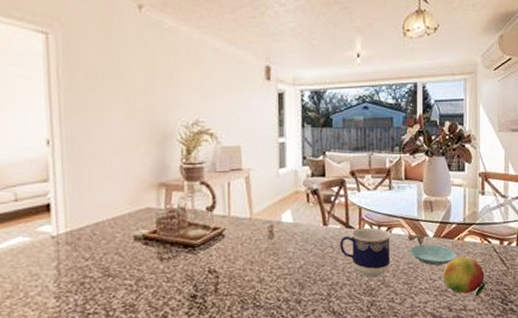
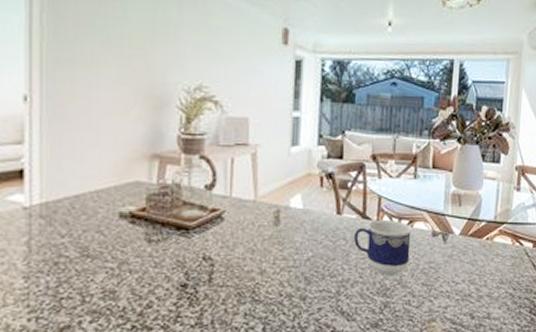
saucer: present [409,244,456,266] -> none [431,242,484,267]
fruit: present [443,256,486,298] -> none [467,259,514,305]

